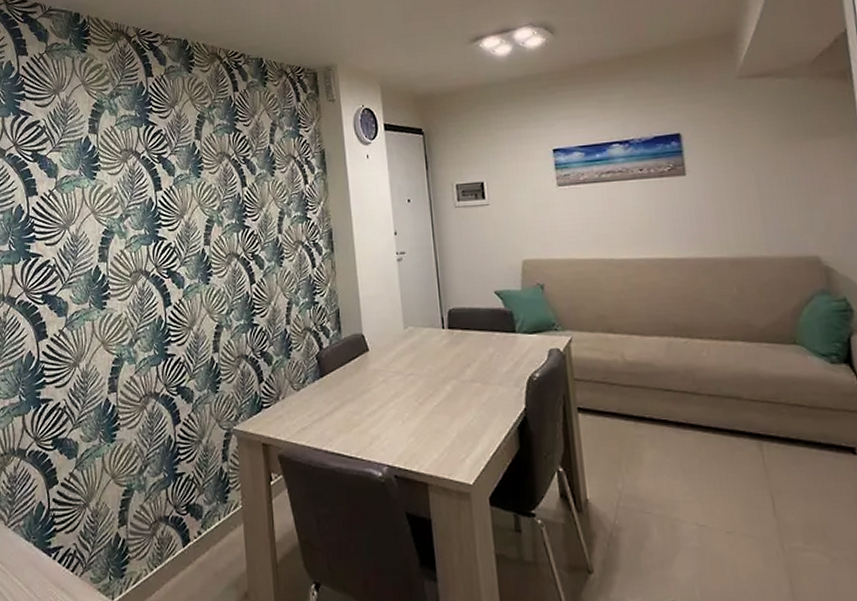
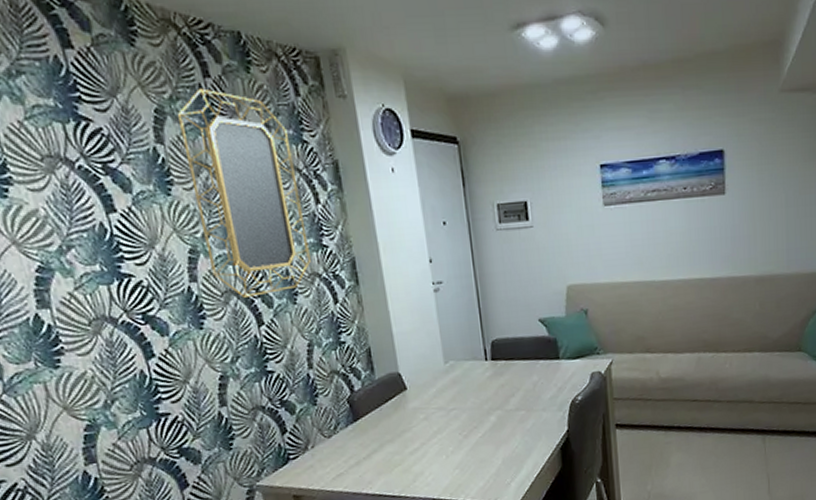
home mirror: none [212,99,297,260] -> present [177,88,311,298]

